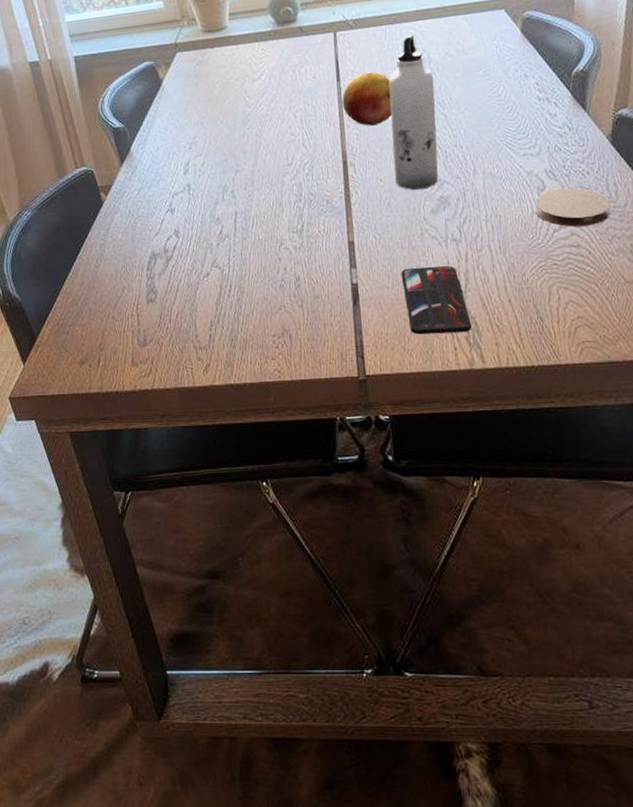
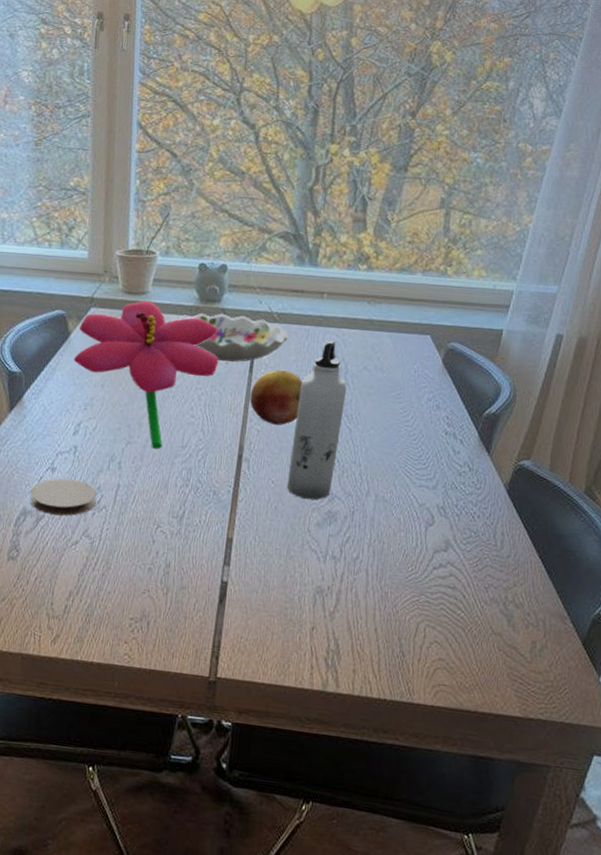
coaster: none [155,215,219,253] -> present [30,478,97,516]
flower: none [169,35,306,173] -> present [73,300,219,450]
decorative bowl: none [253,28,368,77] -> present [171,313,289,362]
smartphone: present [401,266,472,335] -> none [271,576,334,653]
coaster: present [535,187,611,227] -> none [419,526,495,570]

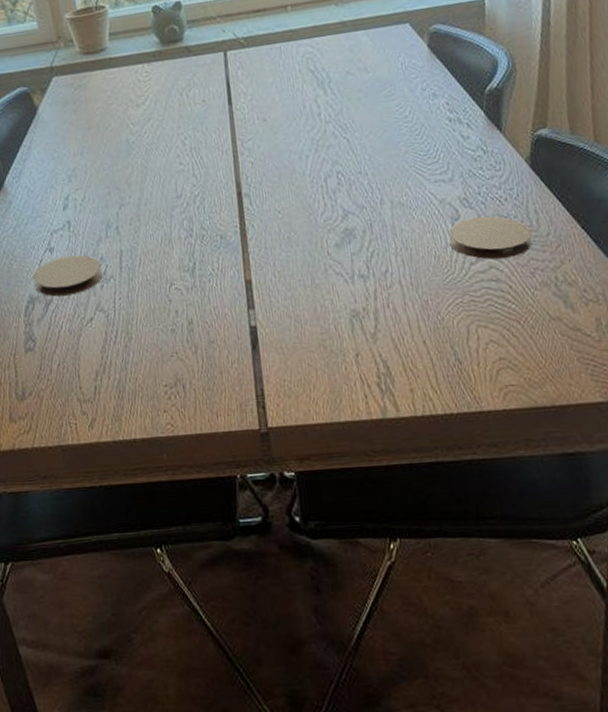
flower: present [73,300,219,450] -> none [45,56,195,207]
decorative bowl: present [171,313,289,362] -> none [137,47,262,101]
fruit: present [249,369,303,425] -> none [234,93,289,153]
water bottle: present [287,340,347,501] -> none [285,52,343,223]
coaster: none [419,526,495,570] -> present [449,216,533,260]

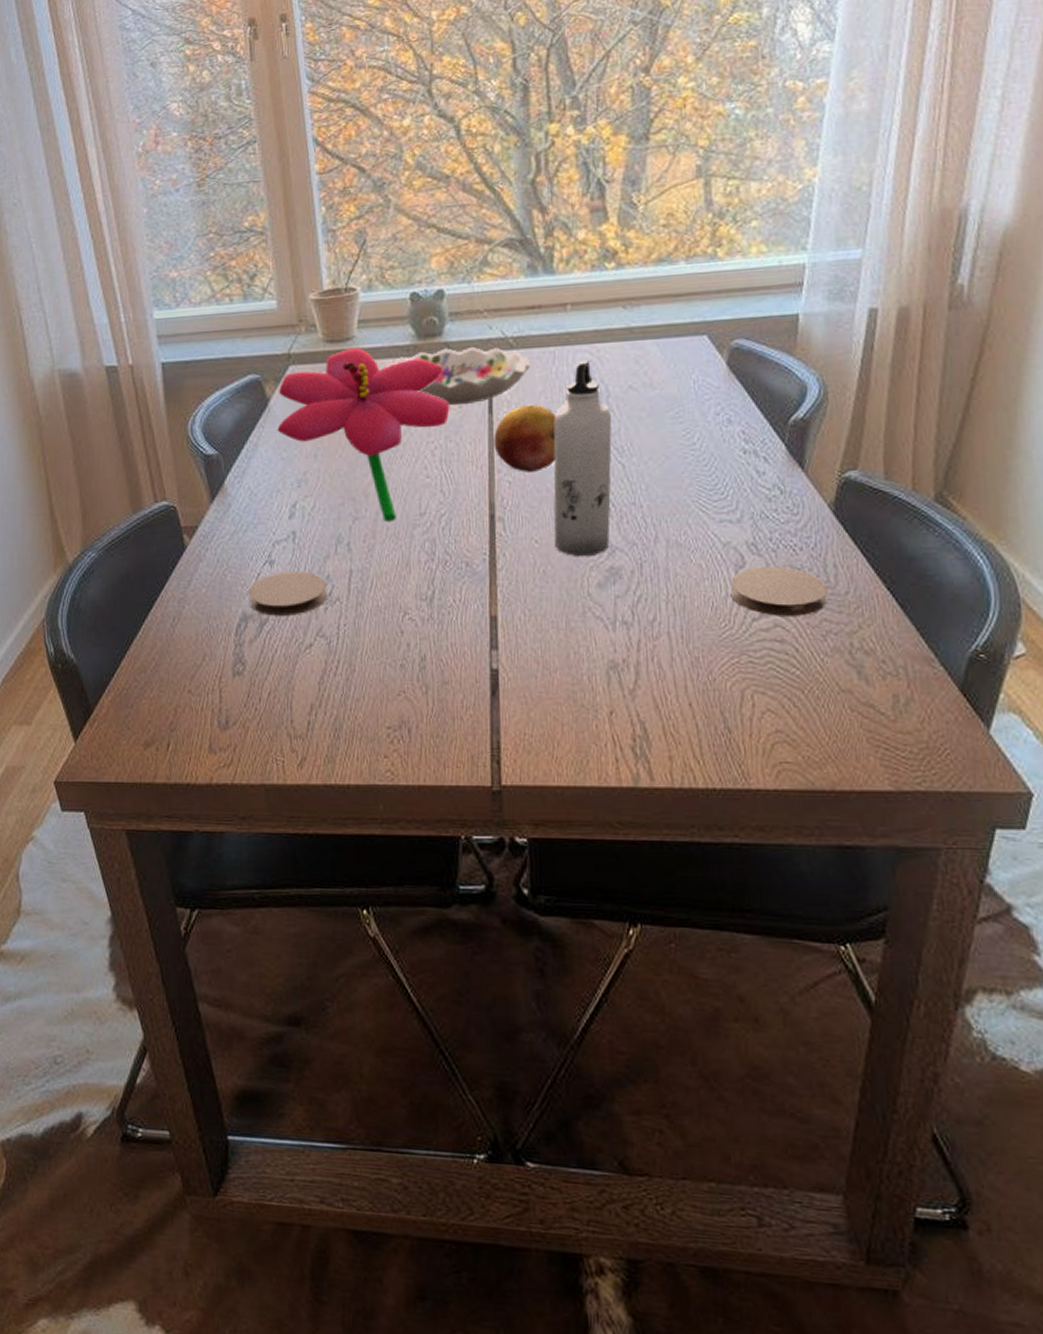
flower: none [45,56,195,207] -> present [277,347,450,523]
decorative bowl: none [137,47,262,101] -> present [386,346,531,406]
fruit: none [234,93,289,153] -> present [494,404,557,472]
water bottle: none [285,52,343,223] -> present [553,359,612,557]

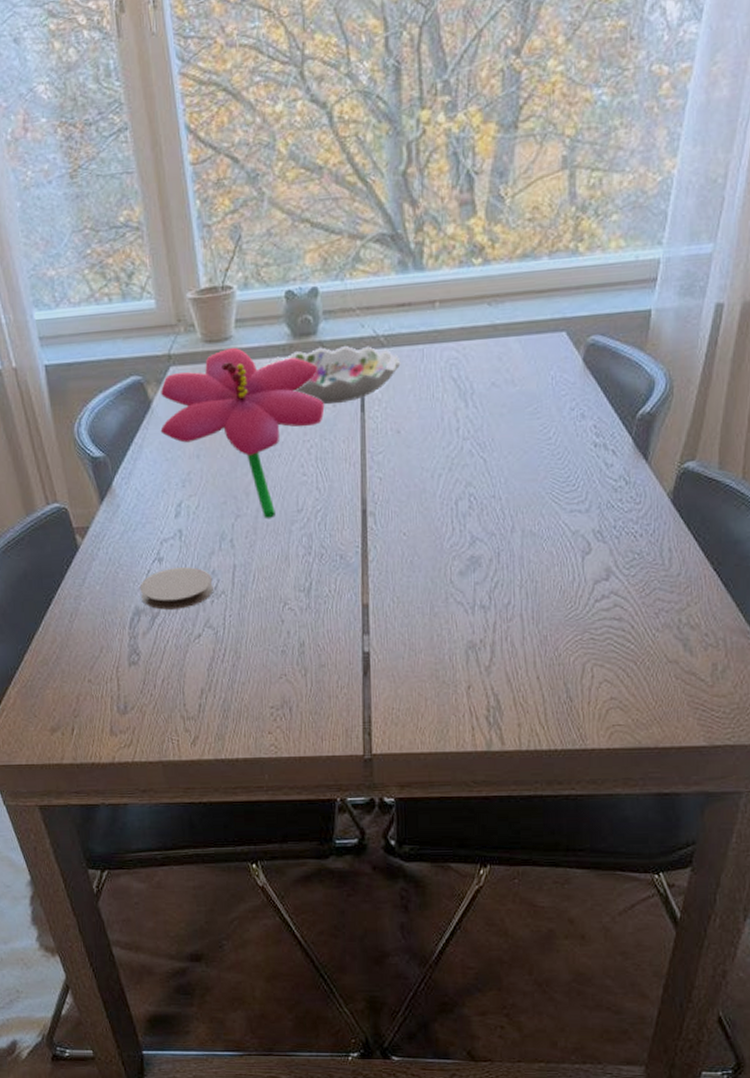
fruit: present [494,404,557,472] -> none [365,402,424,469]
water bottle: present [553,359,612,557] -> none [420,357,476,548]
coaster: present [730,566,829,616] -> none [577,551,663,597]

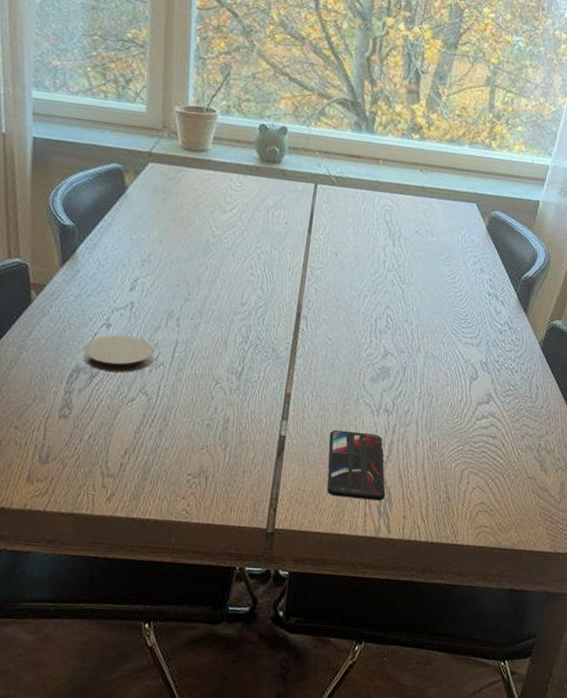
flower: present [160,347,325,520] -> none [130,158,278,307]
decorative bowl: present [263,345,401,405] -> none [231,173,346,223]
smartphone: none [419,636,494,712] -> present [327,429,386,501]

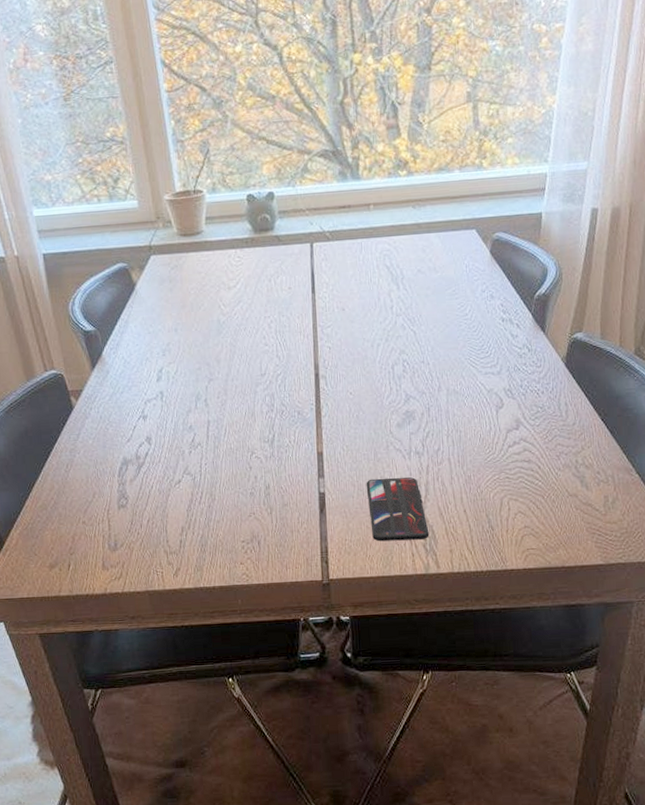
coaster: present [83,334,155,373] -> none [127,423,191,460]

